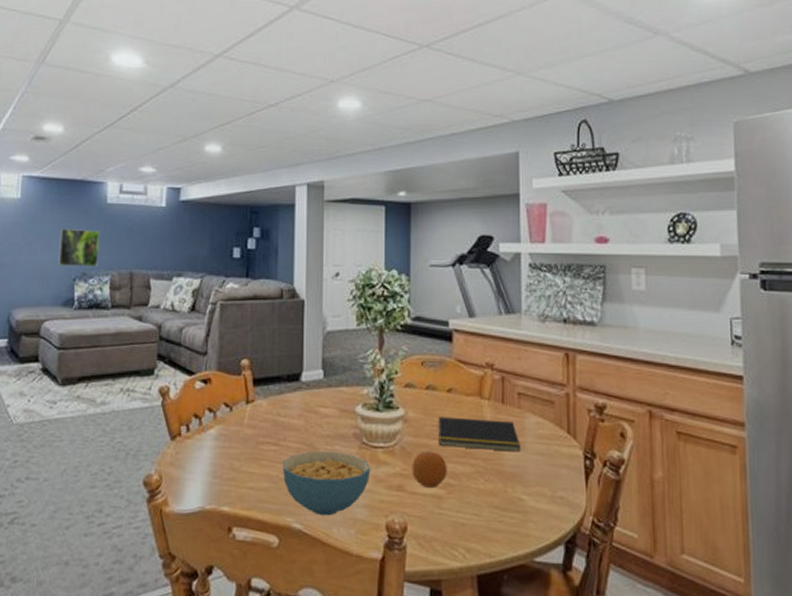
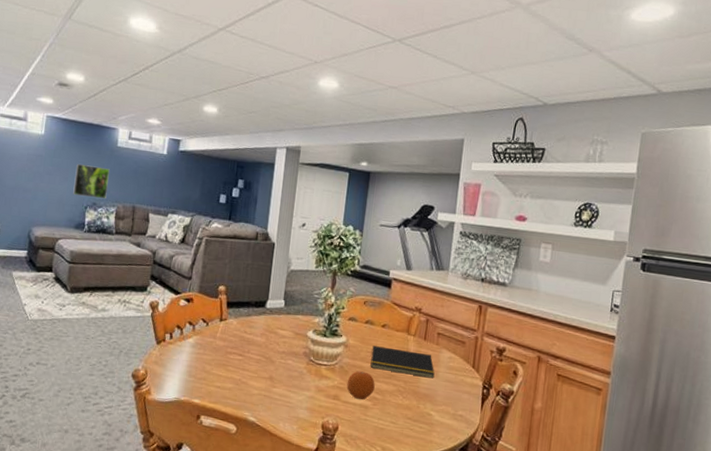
cereal bowl: present [282,451,371,516] -> none [244,363,315,414]

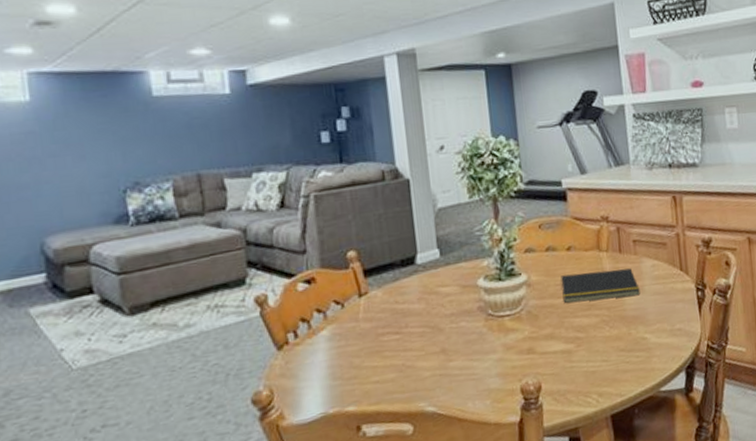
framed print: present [73,164,110,199] -> none [95,130,153,177]
fruit: present [346,371,375,400] -> none [539,309,575,346]

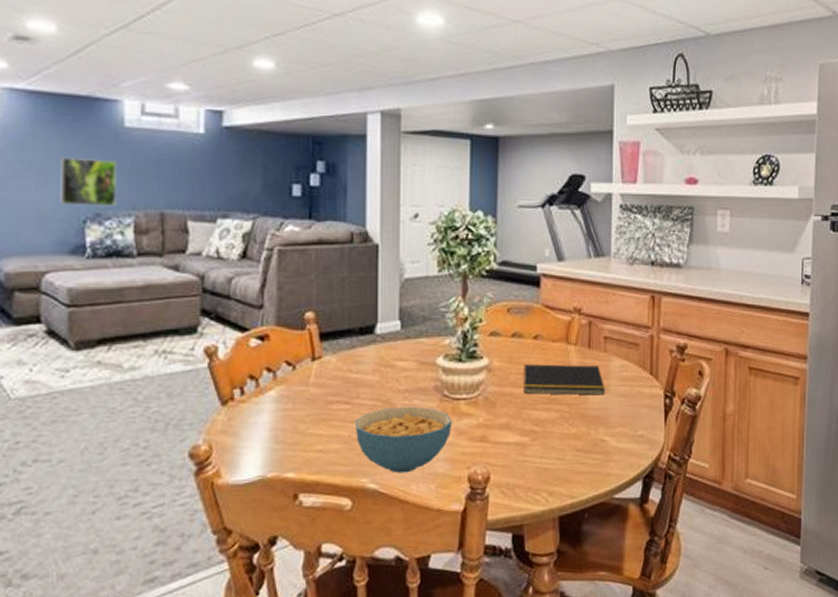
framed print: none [95,130,153,177] -> present [60,158,116,207]
cereal bowl: none [406,327,500,394] -> present [354,406,453,473]

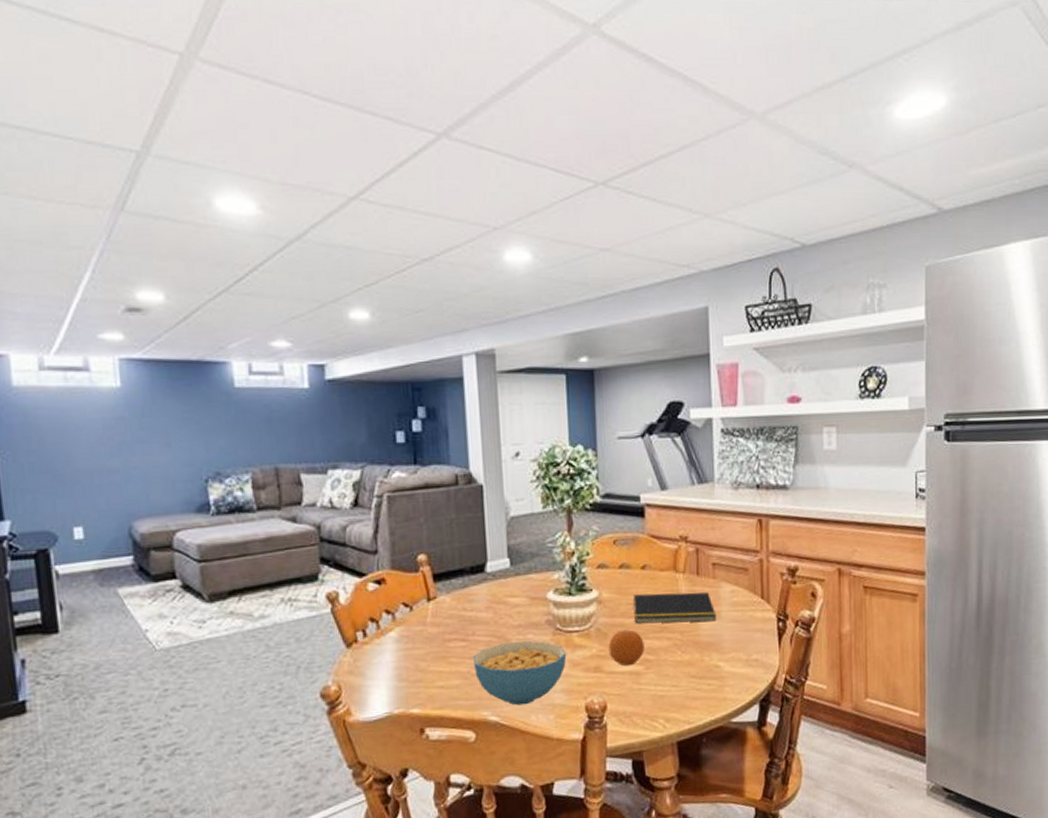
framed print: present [60,158,116,207] -> none [180,420,234,466]
fruit: none [495,399,532,437] -> present [608,629,644,667]

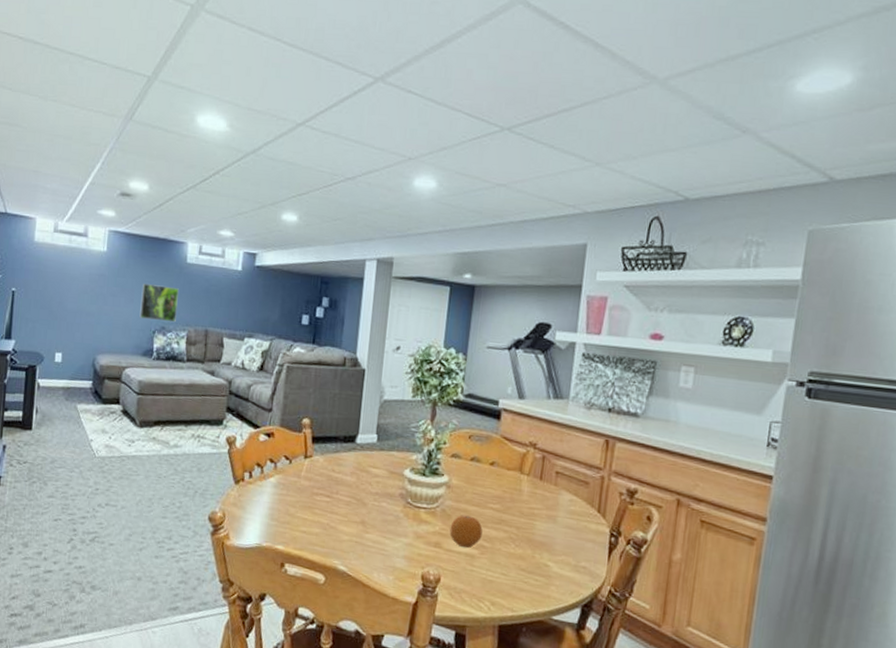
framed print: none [180,420,234,466] -> present [139,284,179,323]
cereal bowl: present [472,640,567,706] -> none [333,505,413,563]
notepad: present [632,592,717,624] -> none [477,486,553,525]

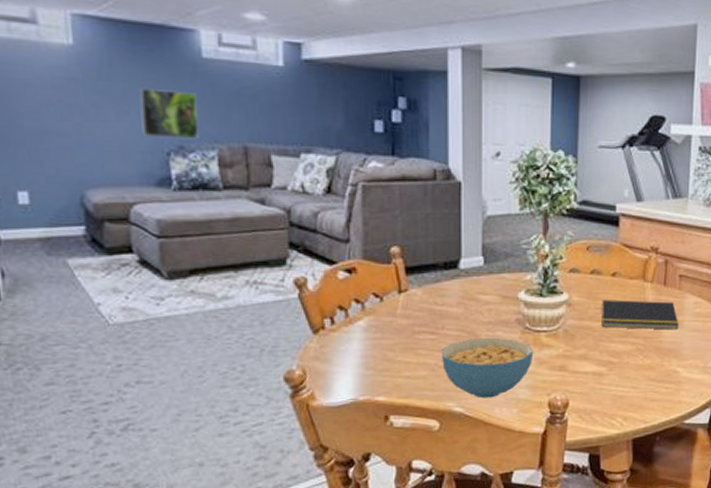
cereal bowl: none [333,505,413,563] -> present [441,337,534,399]
fruit: present [449,515,483,548] -> none [574,332,609,367]
notepad: none [477,486,553,525] -> present [600,300,679,330]

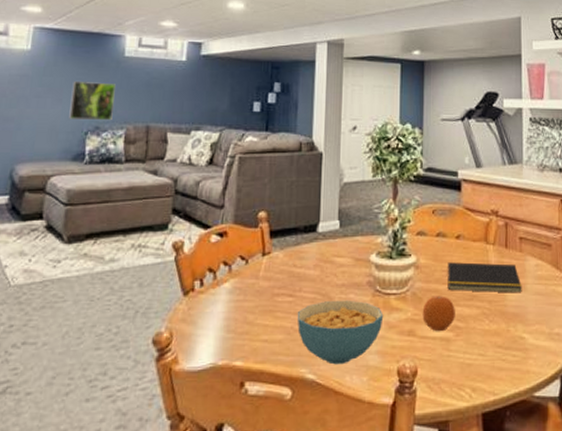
fruit: none [574,332,609,367] -> present [422,296,455,332]

